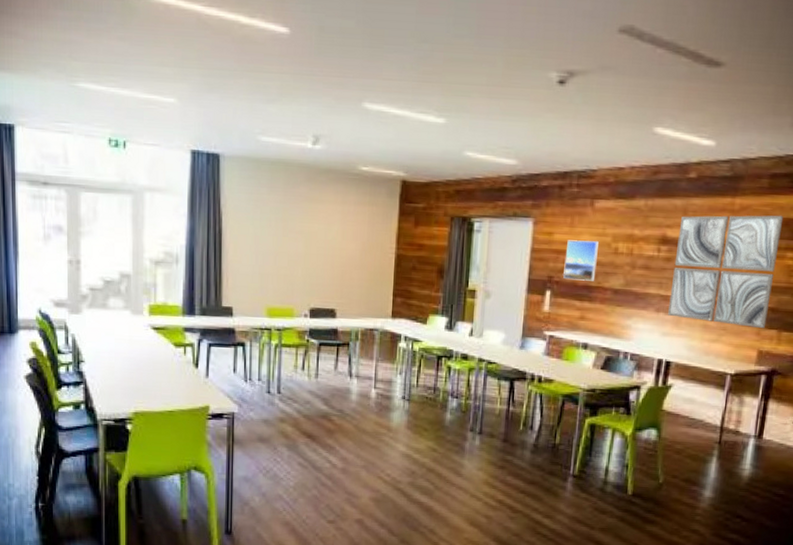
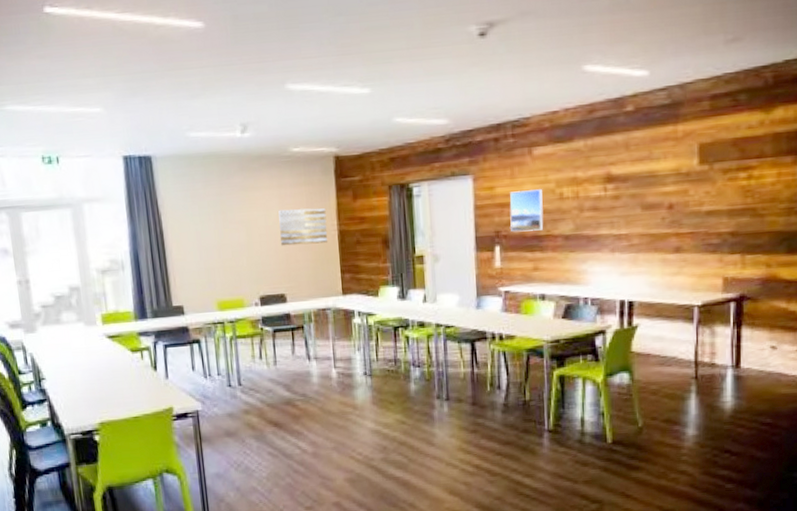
wall art: none [337,225,386,265] -> present [278,208,328,246]
wall art: present [668,215,784,329] -> none [623,136,731,255]

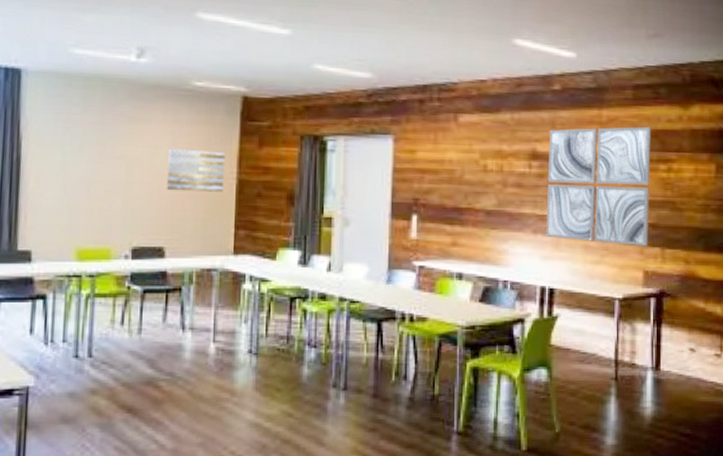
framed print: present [510,189,544,232] -> none [430,158,466,202]
wall art: none [623,136,731,255] -> present [546,126,652,247]

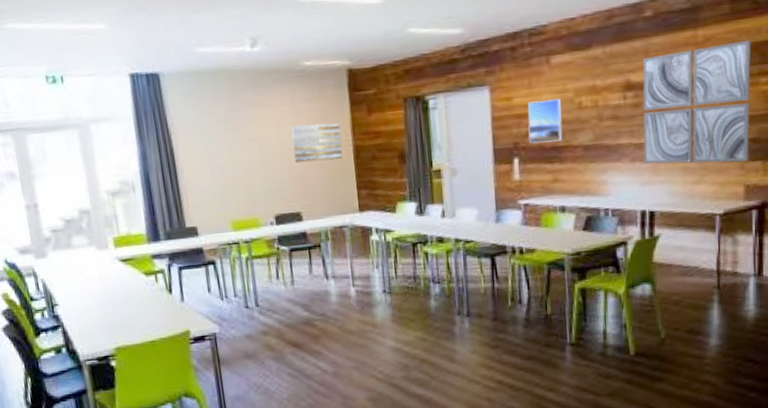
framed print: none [430,158,466,202] -> present [528,99,563,143]

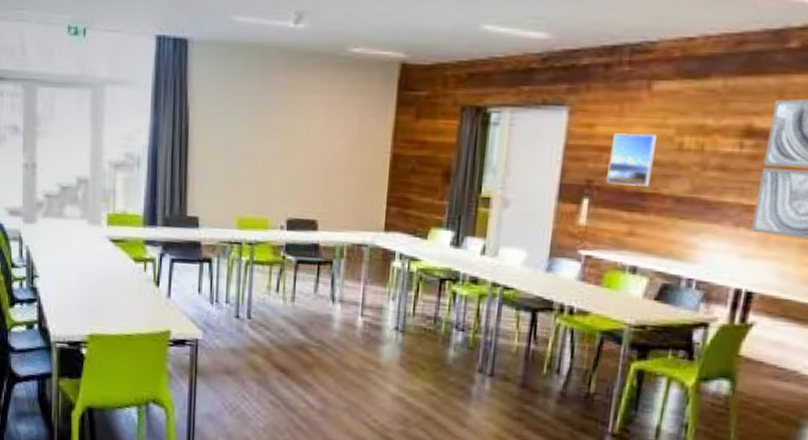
wall art: present [291,123,343,163] -> none [320,120,380,166]

